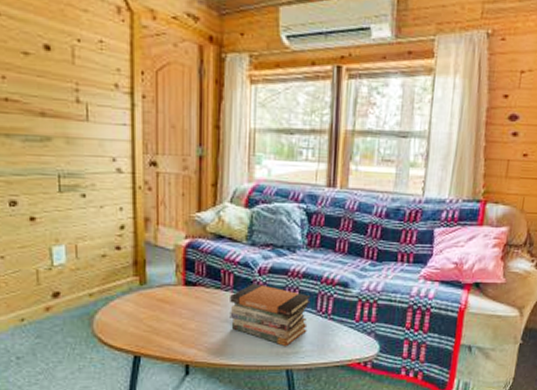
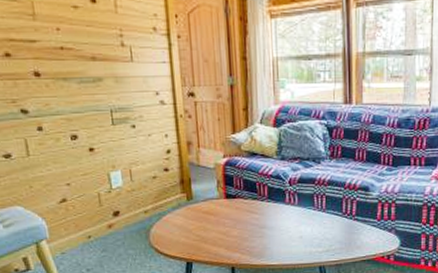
book stack: present [230,283,311,347] -> none [266,192,336,247]

